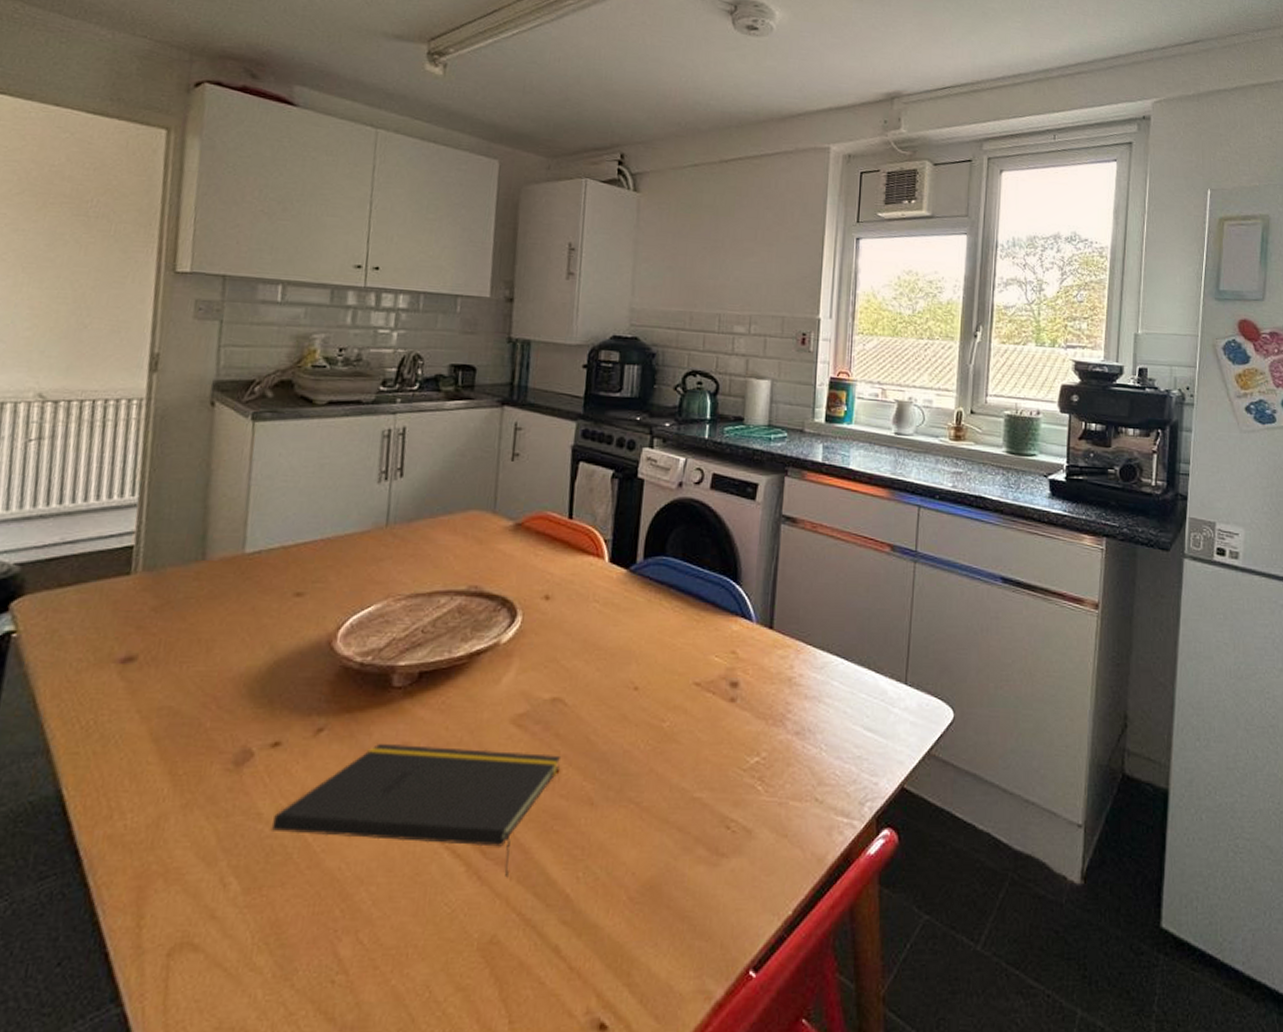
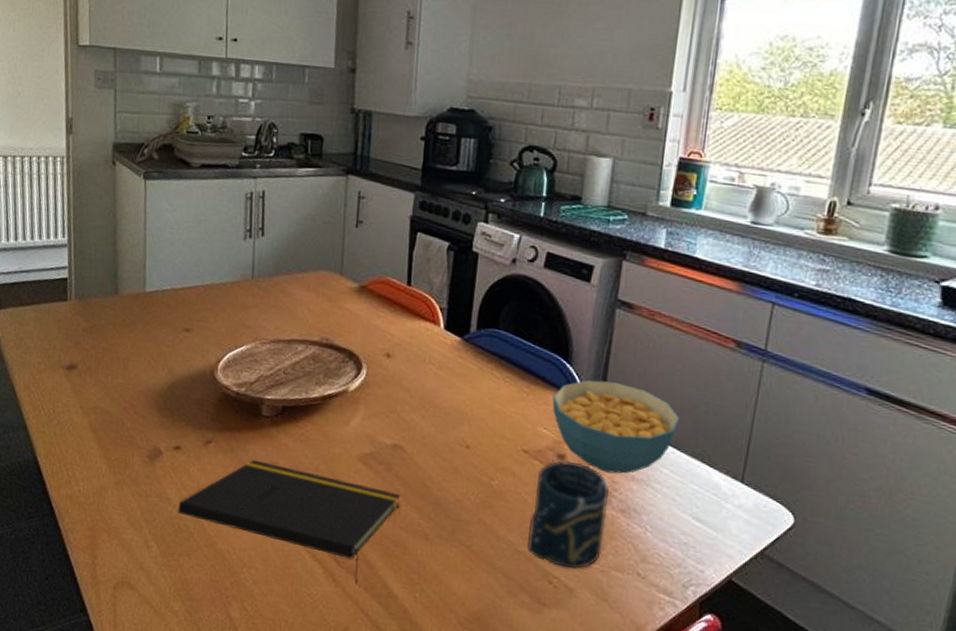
cup: none [703,687,784,807] -> present [527,460,611,569]
cereal bowl: none [723,598,846,695] -> present [552,380,681,474]

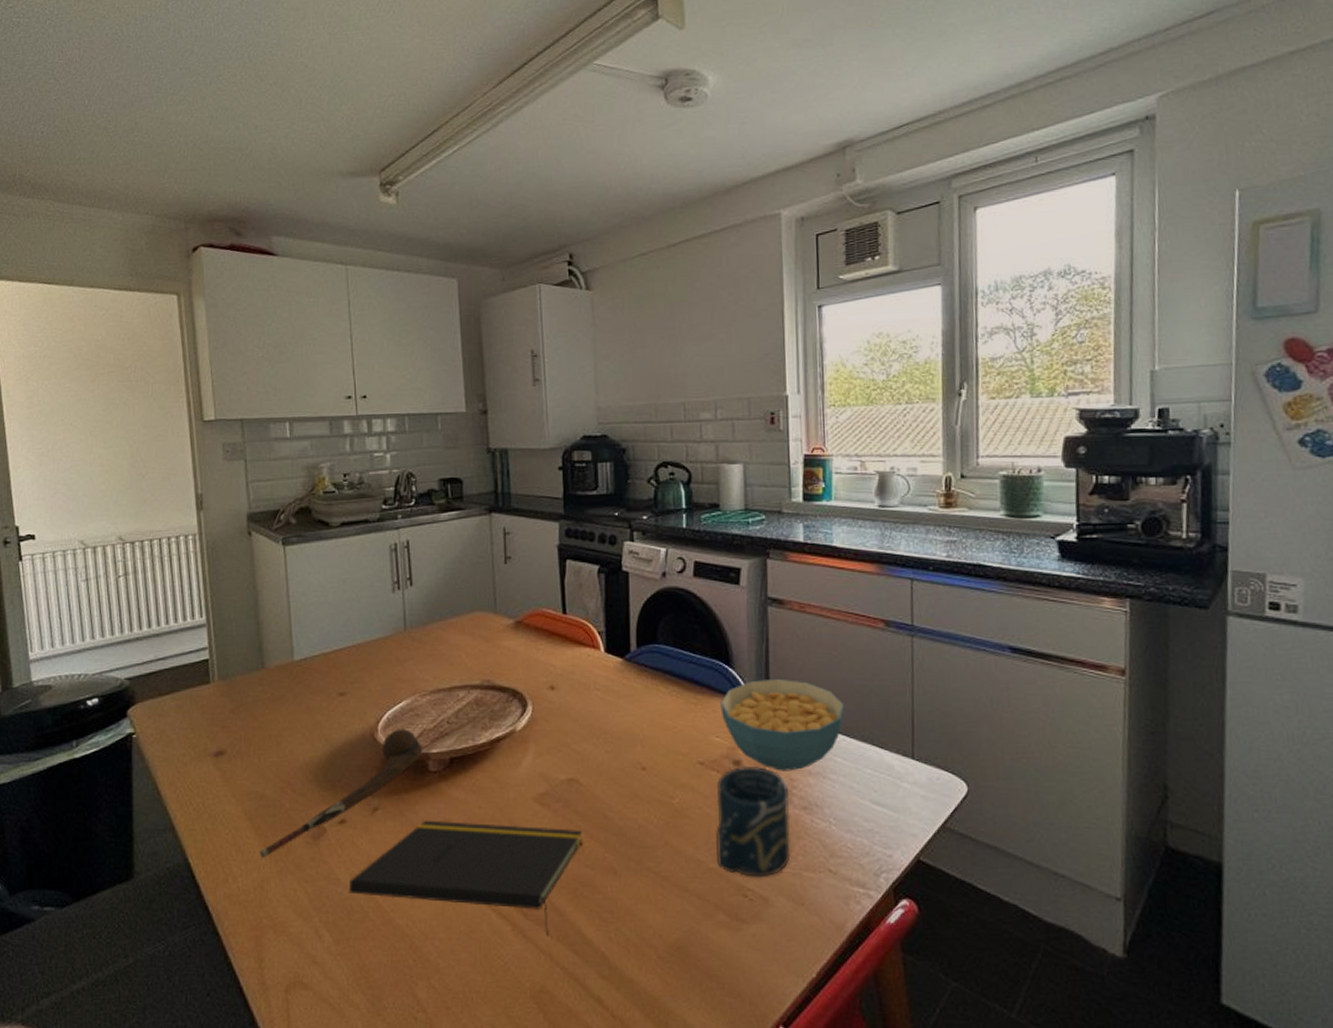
spoon: none [101,371,258,468] -> present [260,729,423,858]

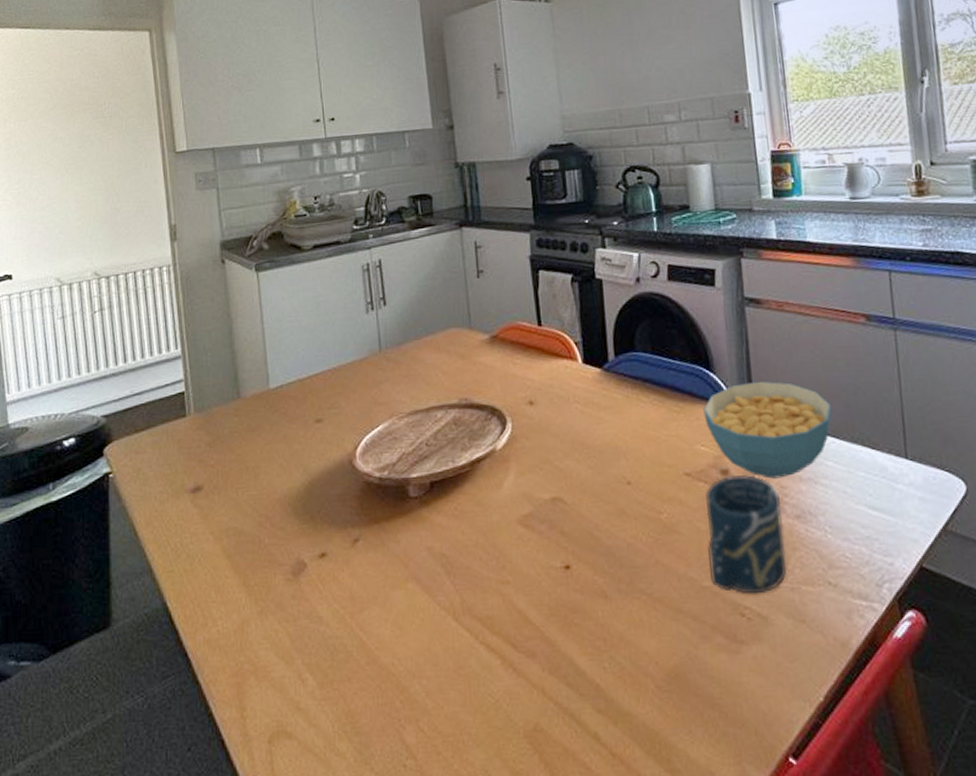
spoon: present [260,729,423,858] -> none [240,453,403,598]
notepad: present [348,820,583,937] -> none [331,549,570,669]

